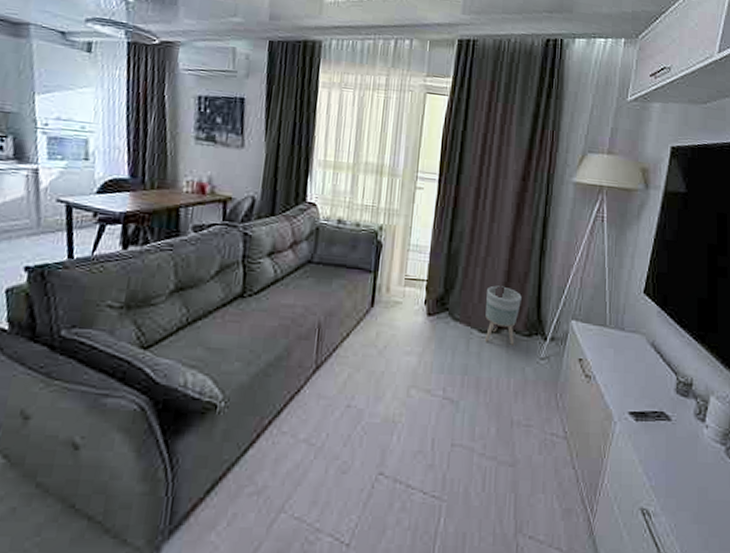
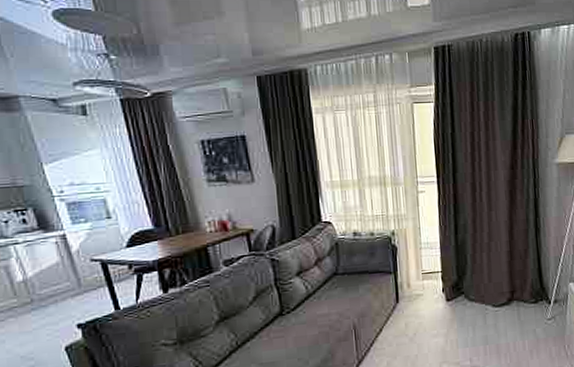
planter: present [485,285,522,345] -> none [494,264,525,314]

